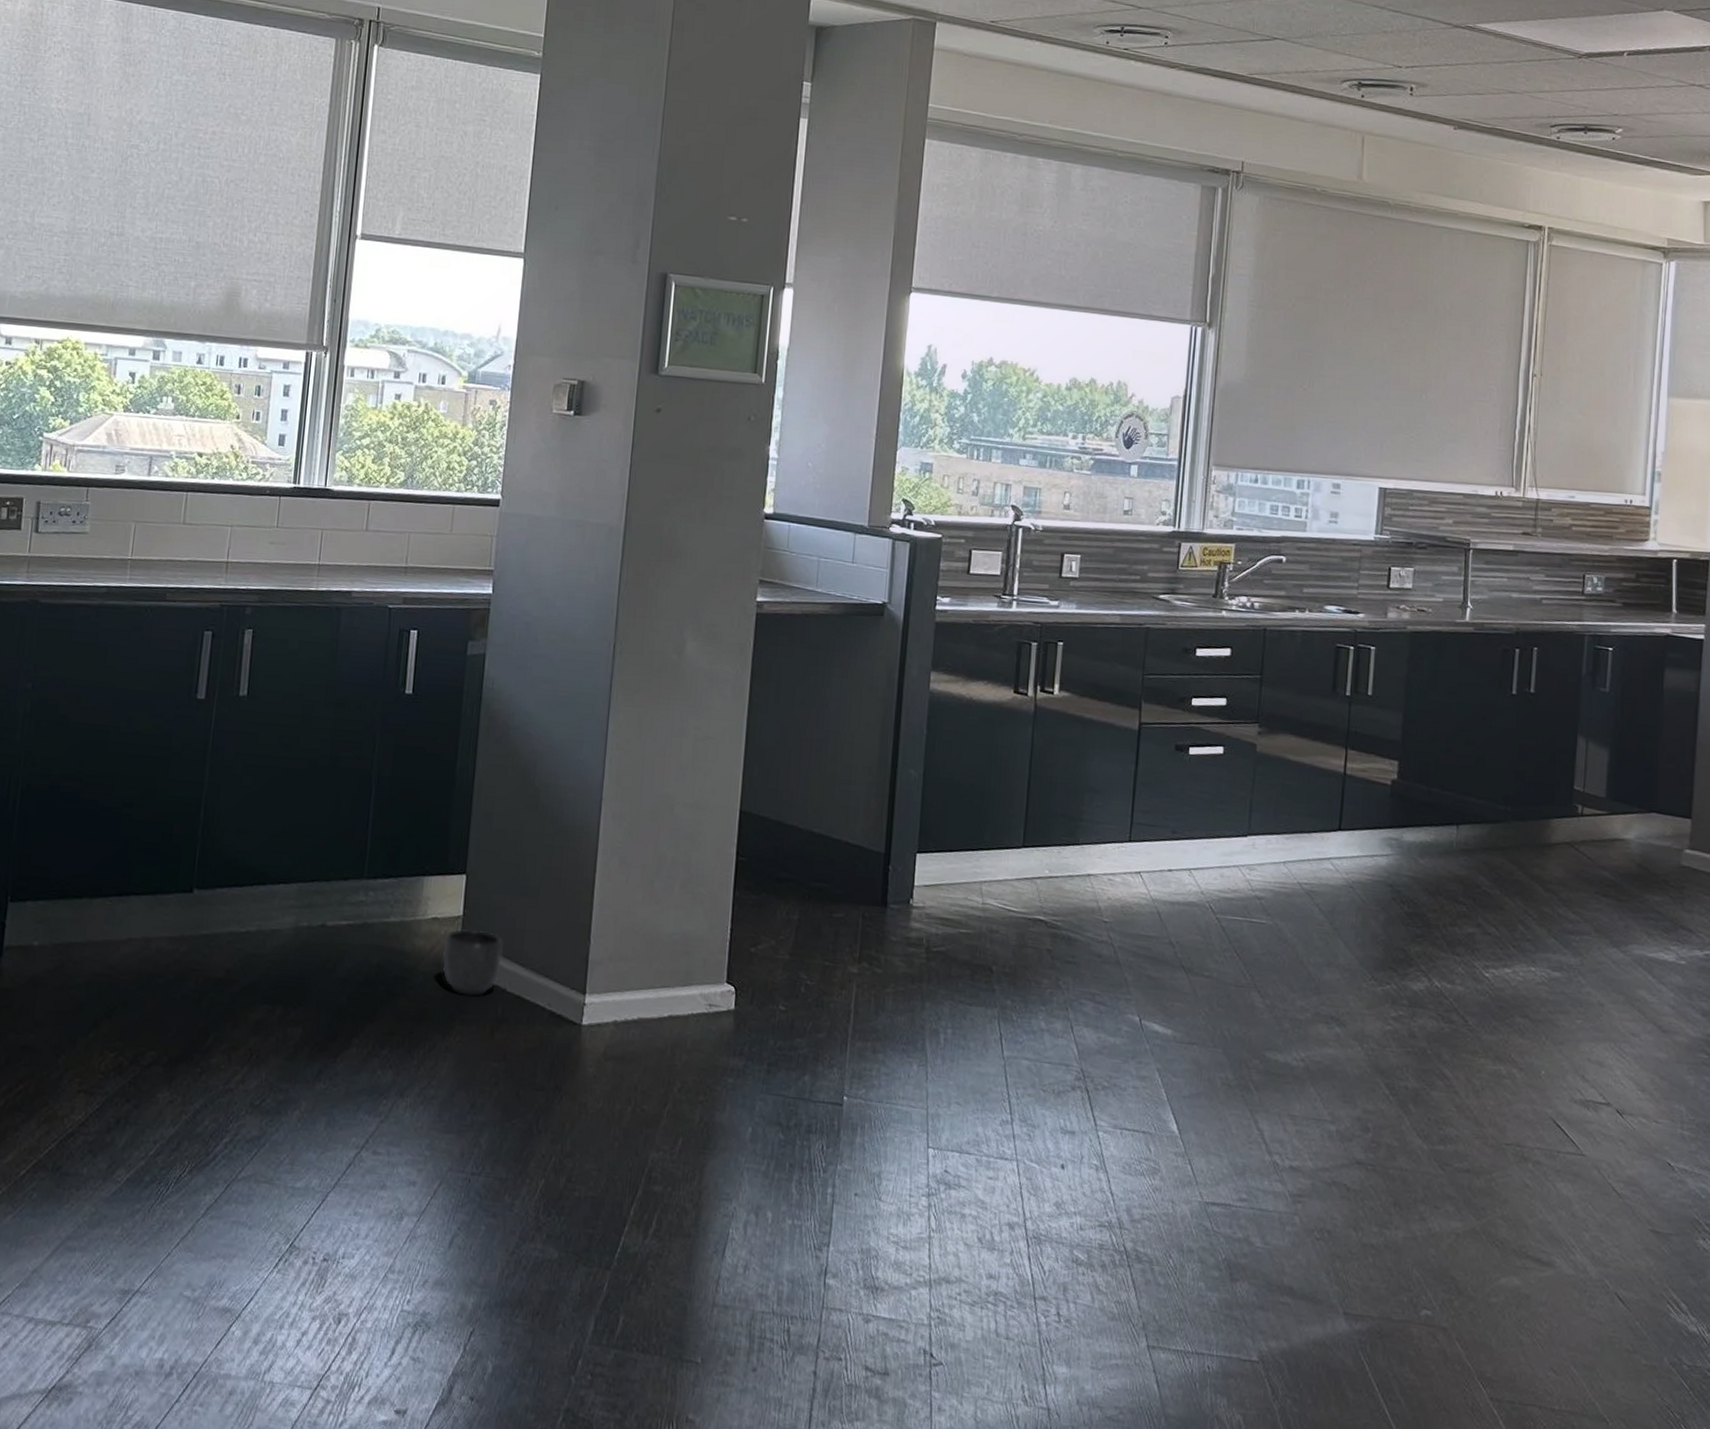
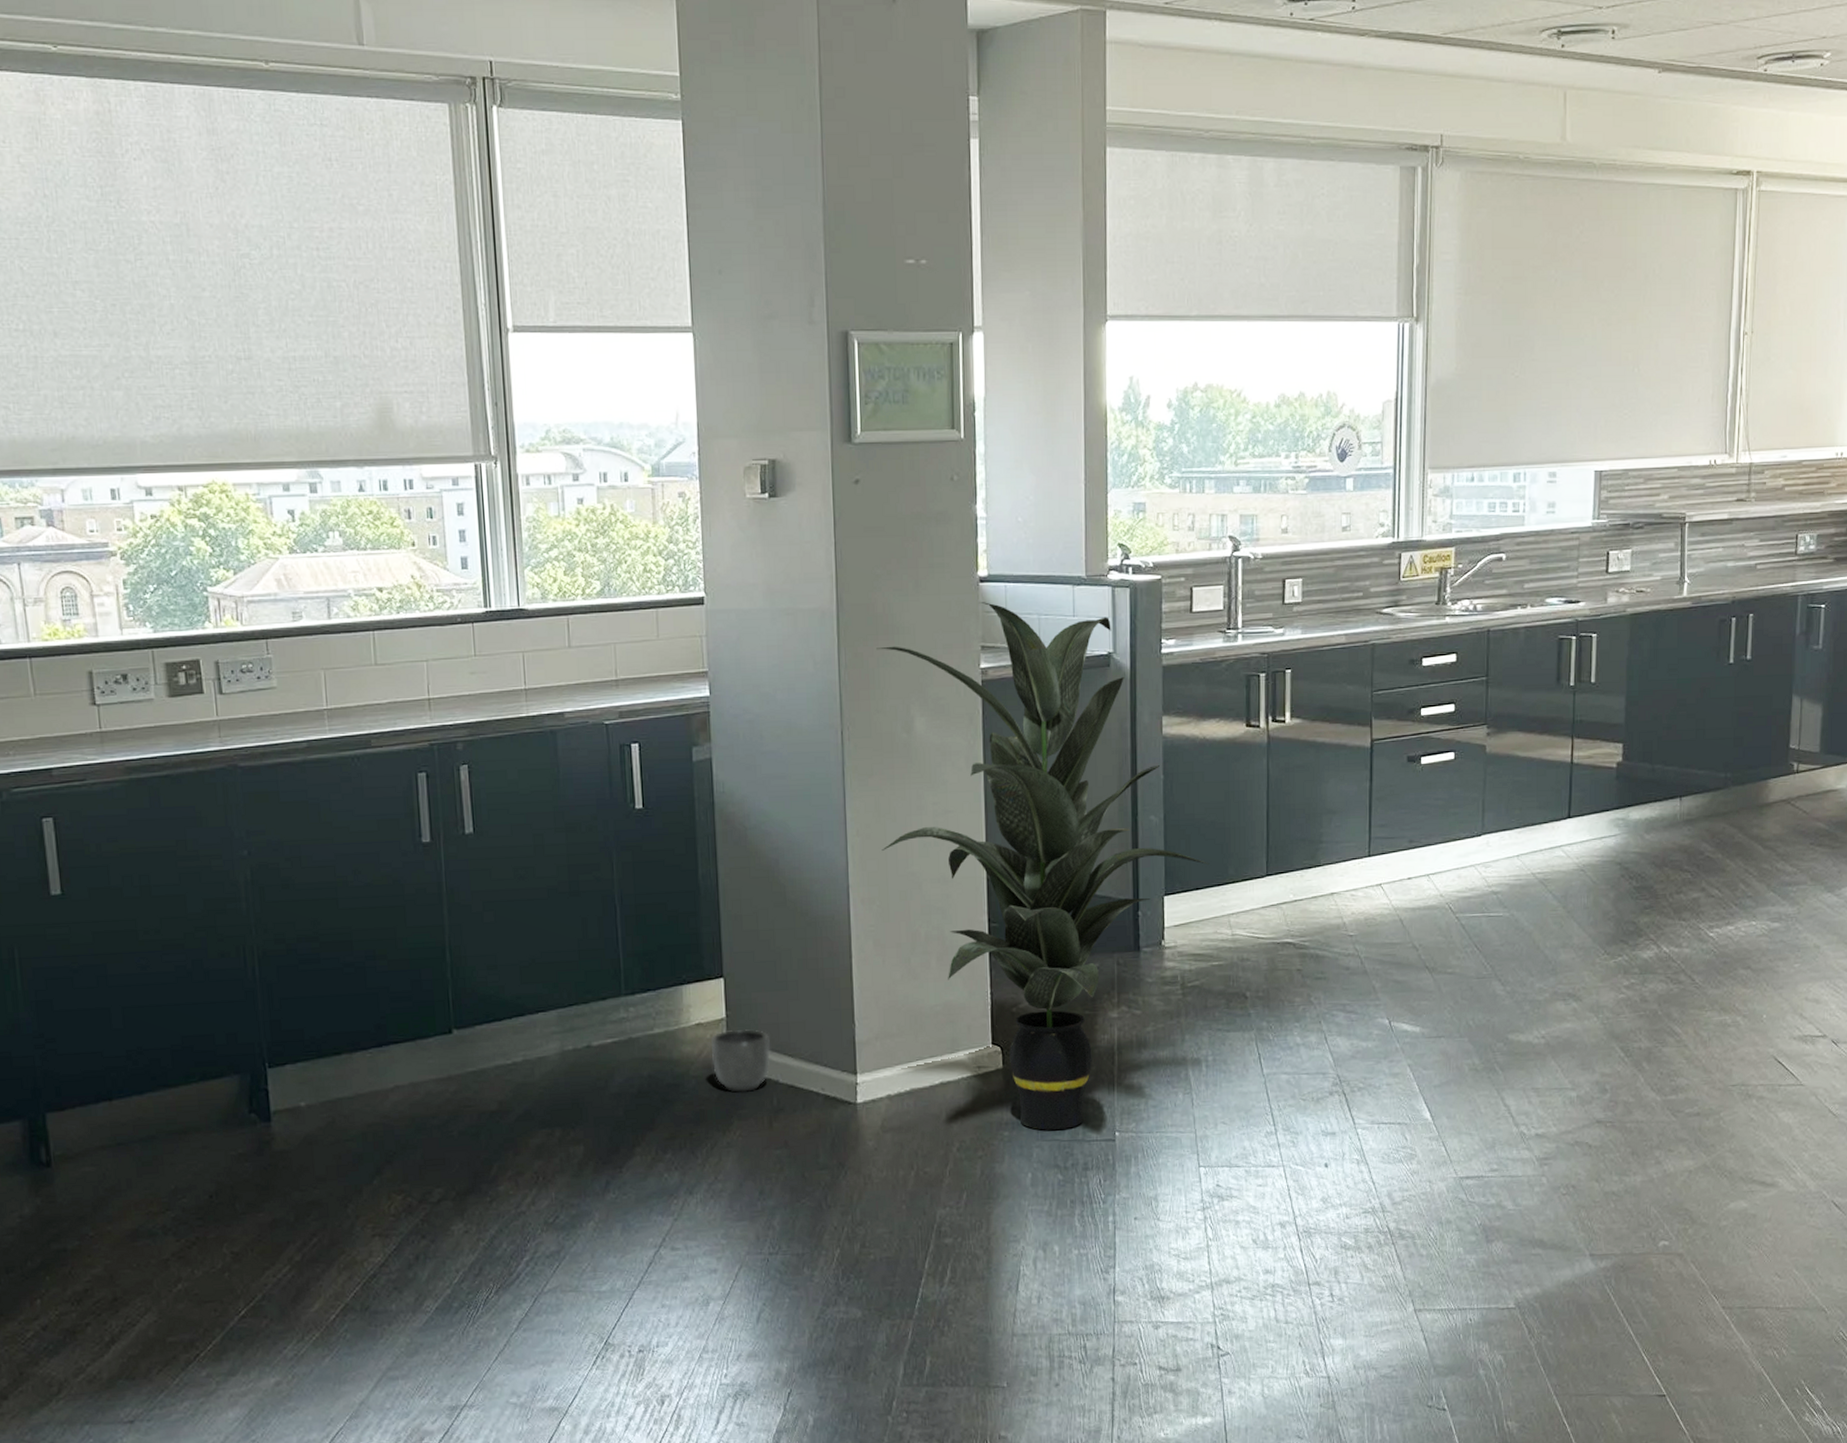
indoor plant: none [639,538,966,1085] -> present [876,602,1210,1130]

